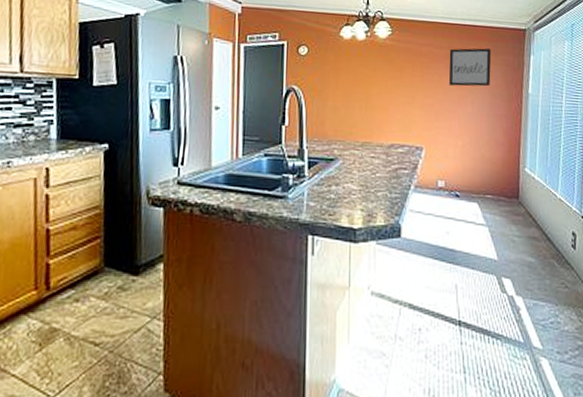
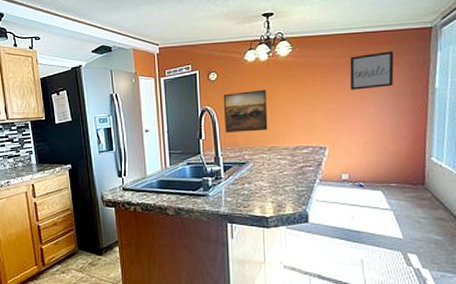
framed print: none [313,73,362,122] -> present [223,89,268,132]

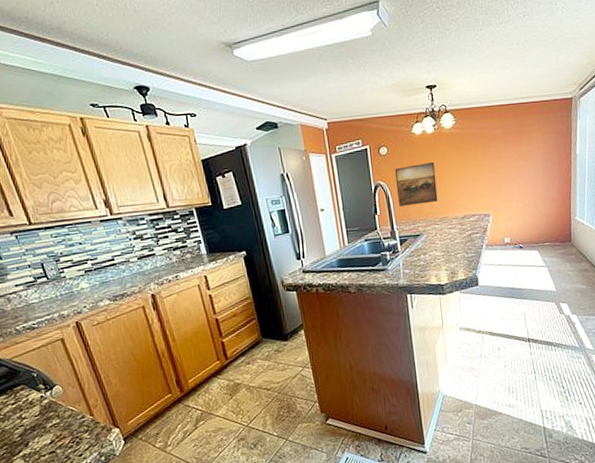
wall art: present [349,51,394,90] -> none [506,121,544,159]

